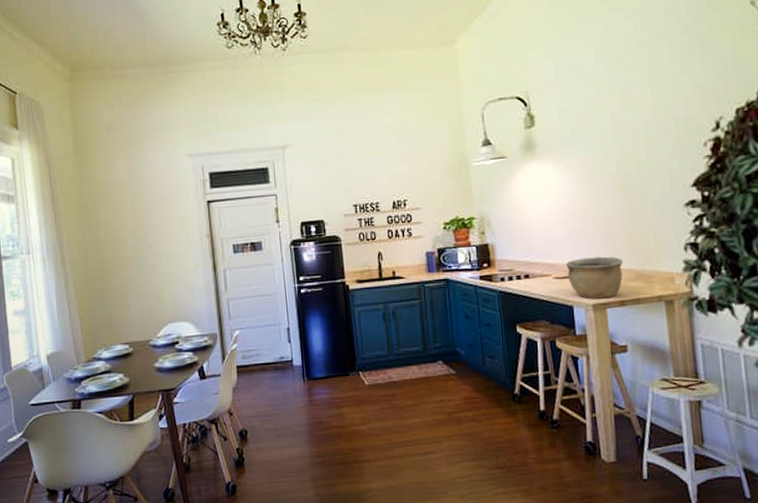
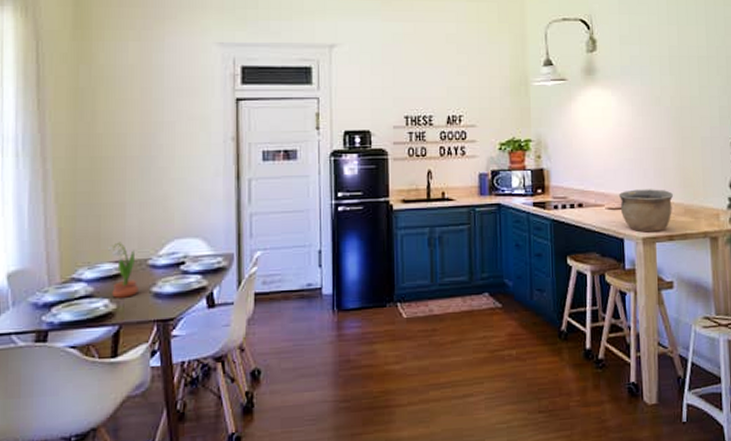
potted flower: none [118,327,145,373] -> present [108,242,139,298]

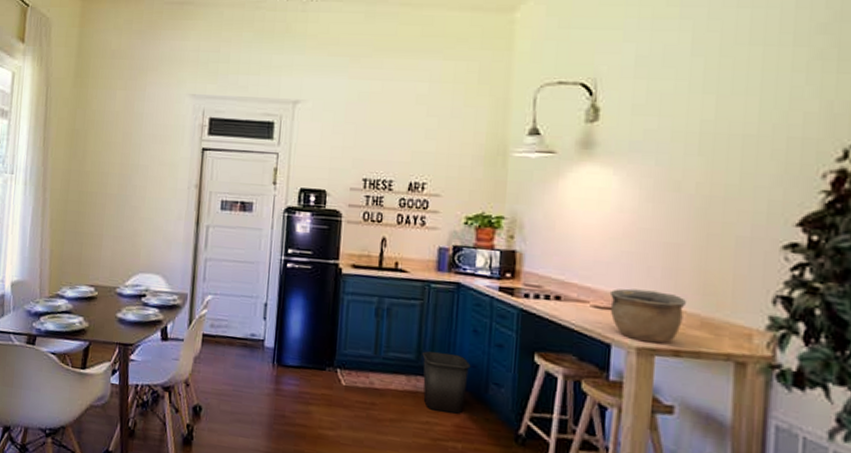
potted flower: present [108,242,139,298] -> none [86,268,107,319]
waste bin: none [474,270,517,325] -> present [422,351,471,414]

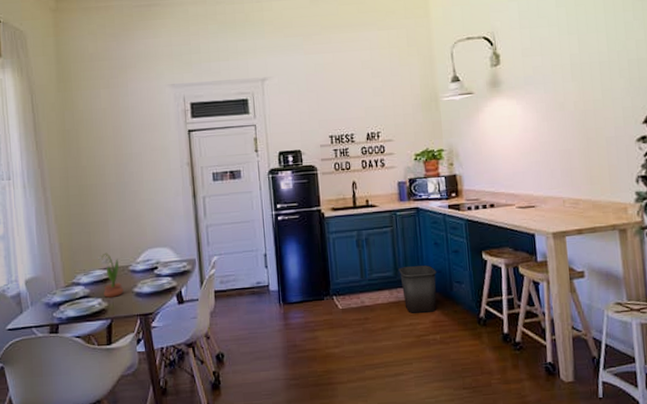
potted flower: none [86,268,107,319] -> present [98,252,124,298]
bowl: present [609,288,687,344] -> none [527,187,581,228]

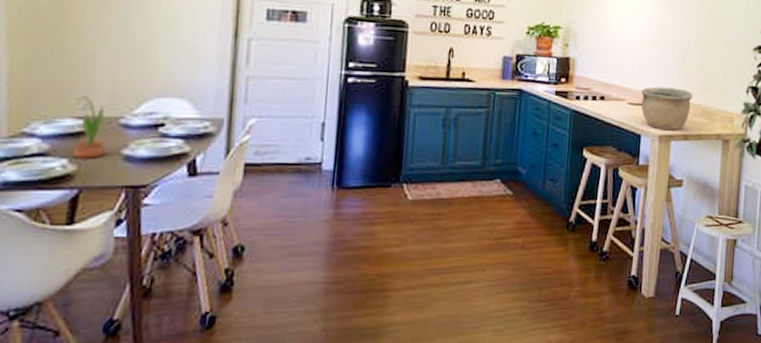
waste bin: present [398,265,437,313] -> none [487,157,531,212]
bowl: none [527,187,581,228] -> present [641,87,694,131]

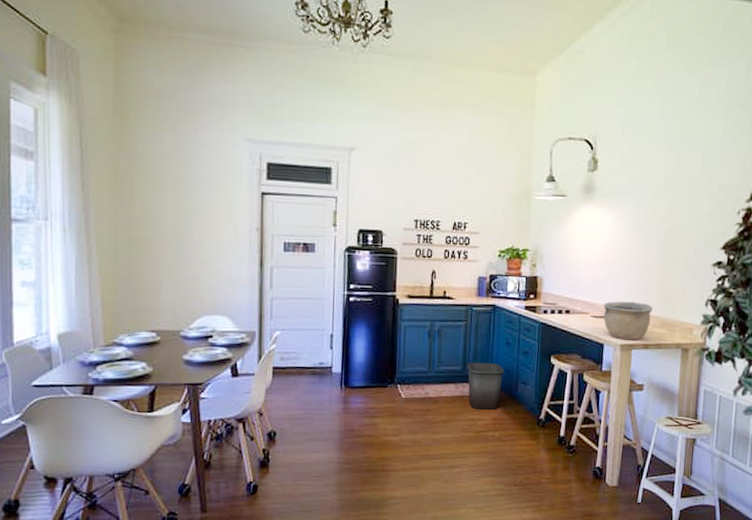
potted flower: present [71,95,106,159] -> none [146,314,172,363]
waste bin: none [487,157,531,212] -> present [467,363,505,410]

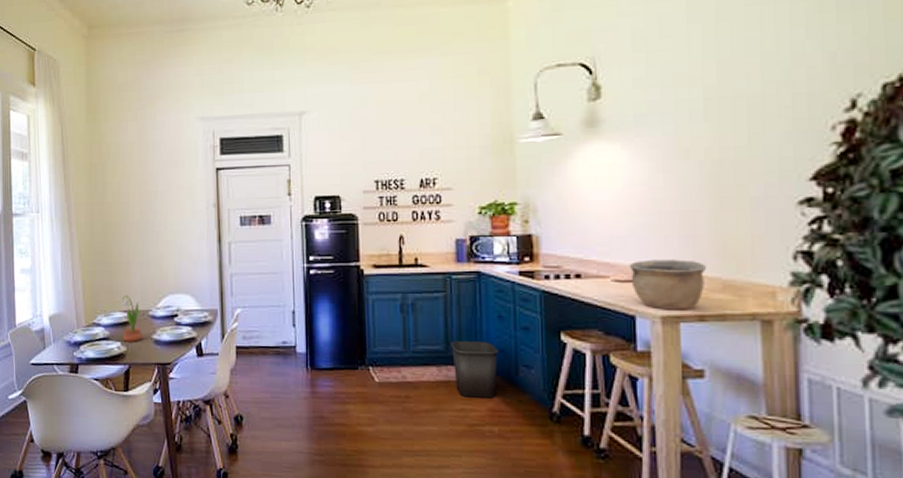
potted flower: none [146,314,172,363] -> present [119,294,143,342]

